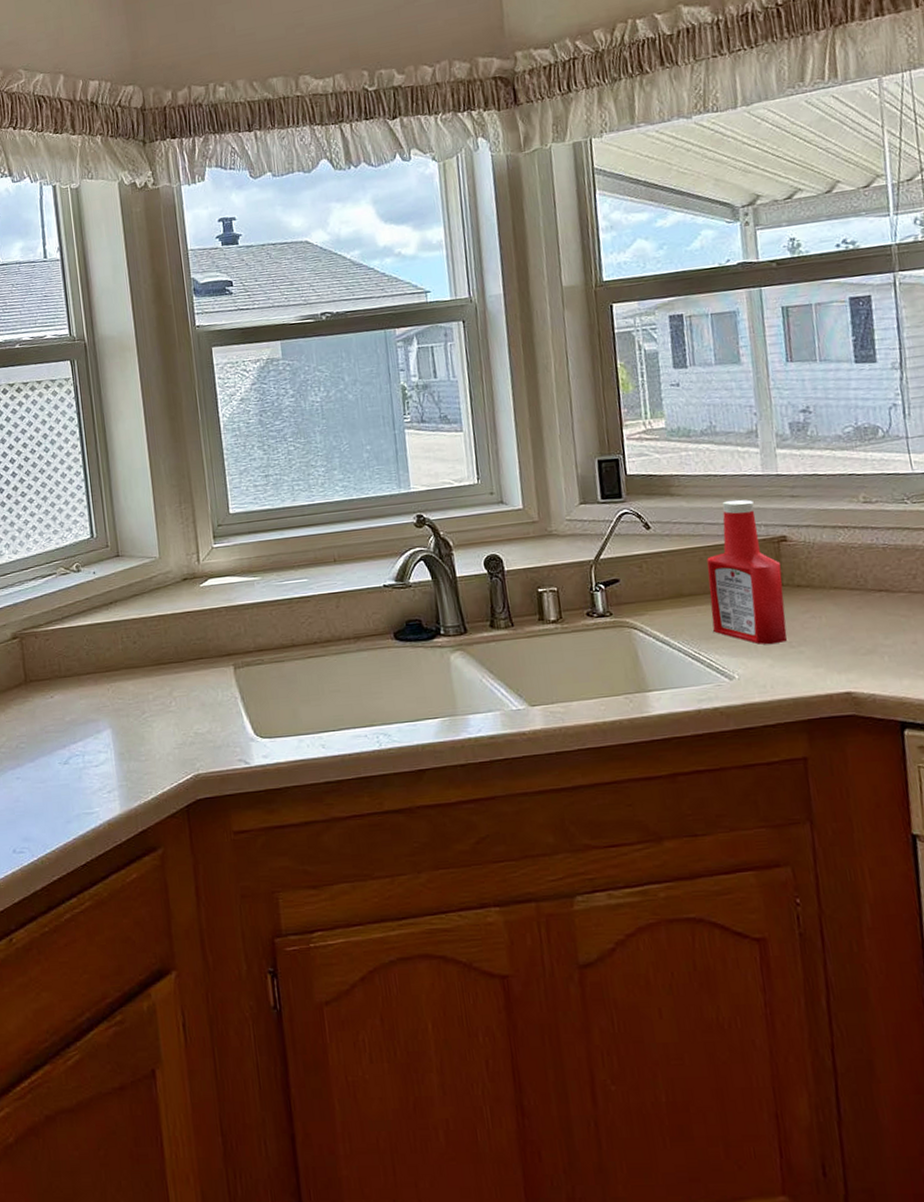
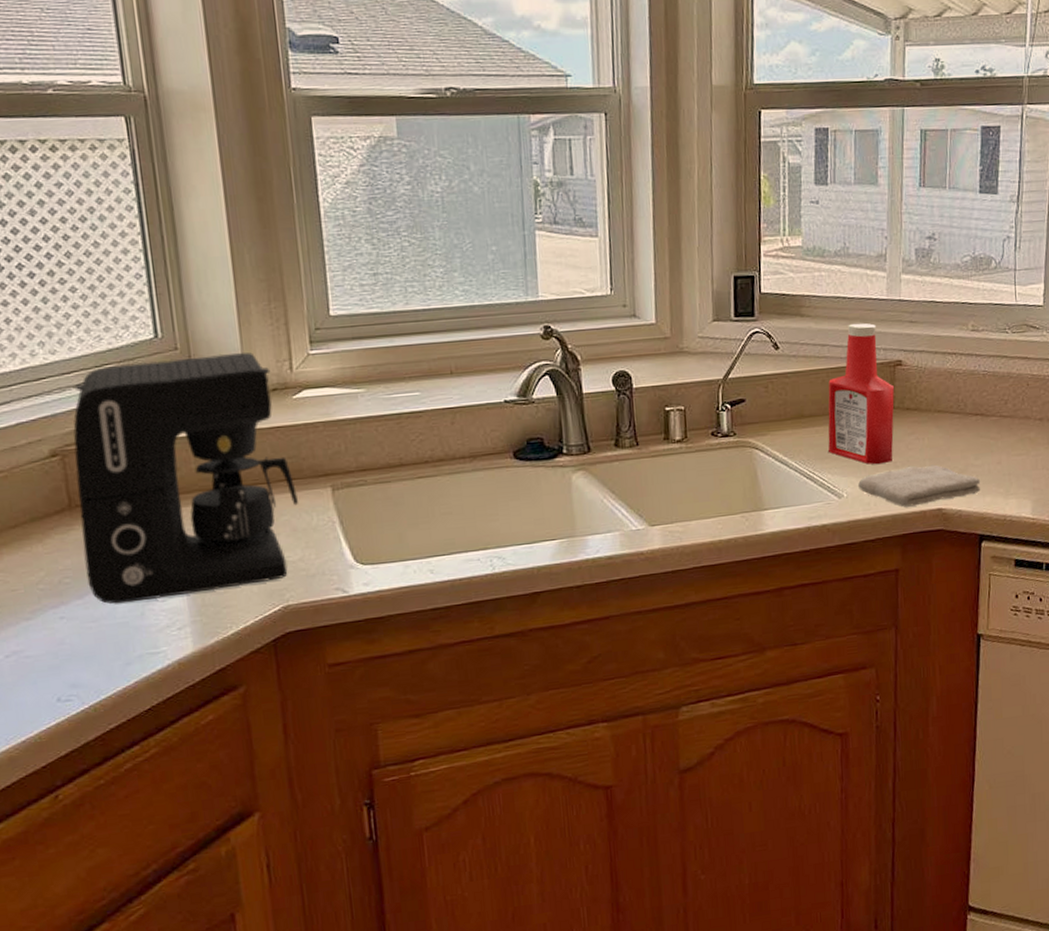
coffee maker: none [29,548,207,768] -> present [73,352,299,604]
washcloth: none [750,644,895,690] -> present [858,464,981,507]

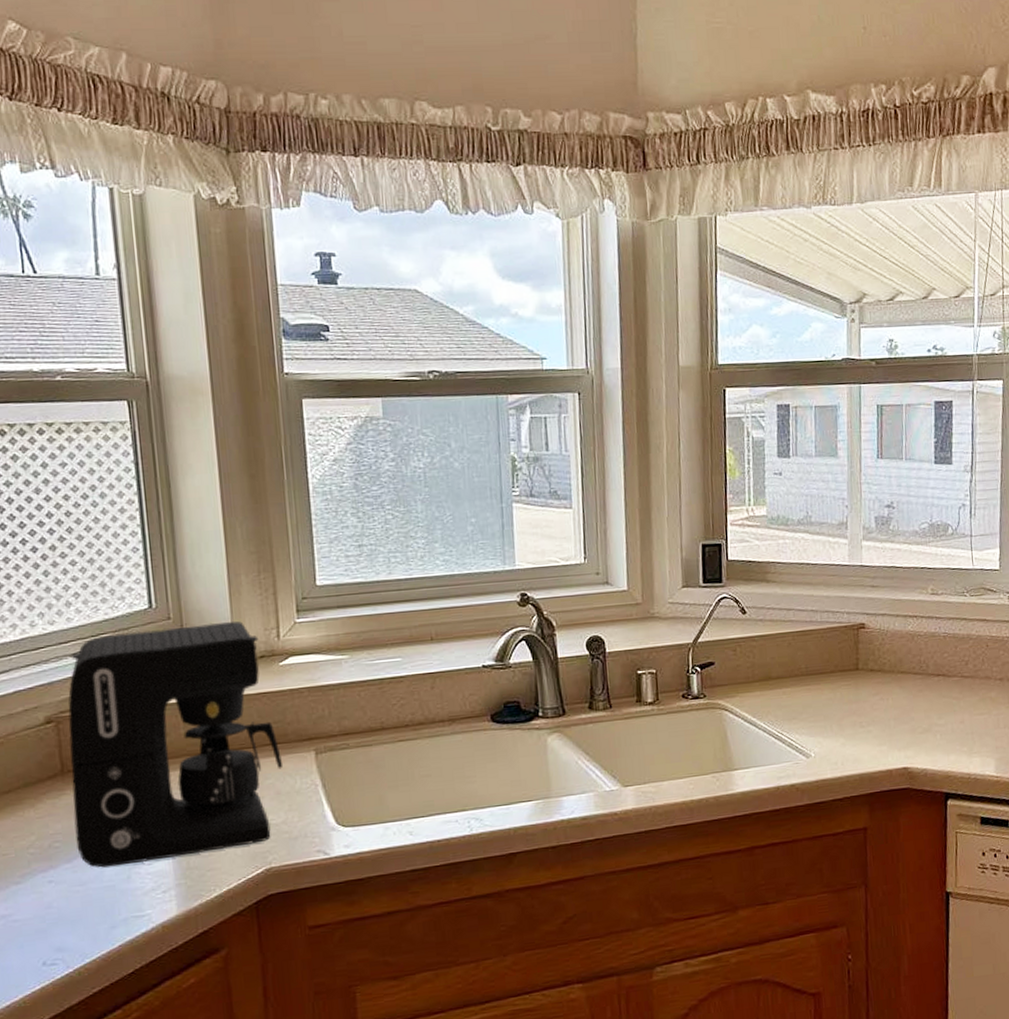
ketchup bottle: present [828,323,895,465] -> none [794,588,859,725]
washcloth: present [858,464,981,507] -> none [825,724,945,766]

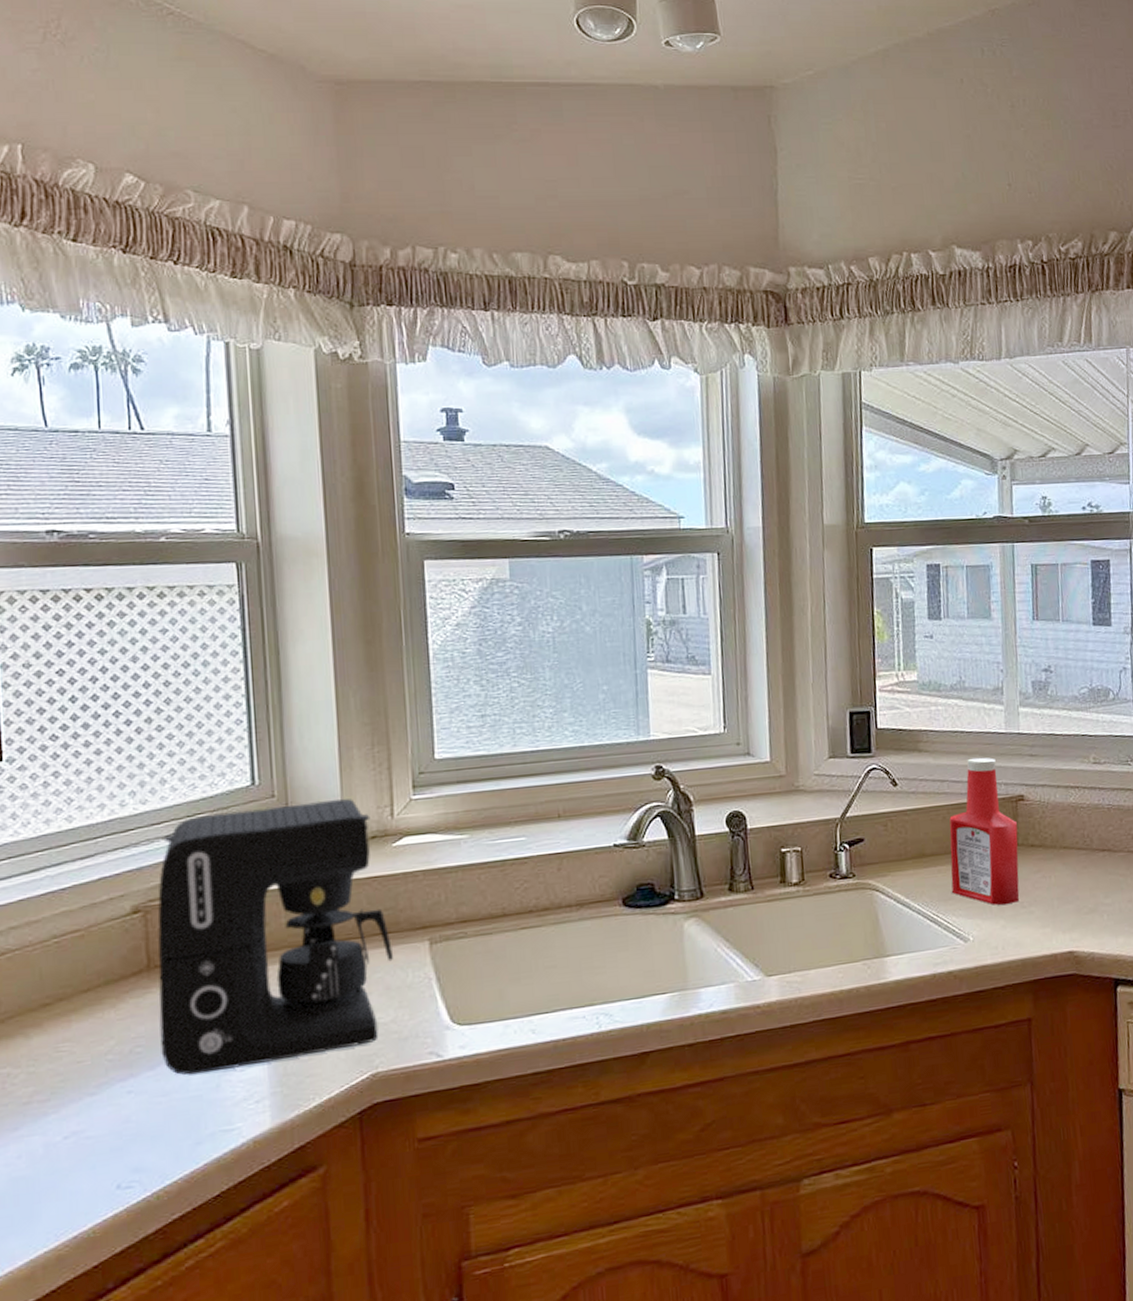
ketchup bottle: none [794,588,859,725] -> present [949,757,1020,906]

